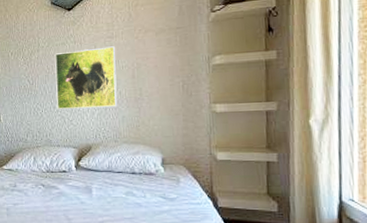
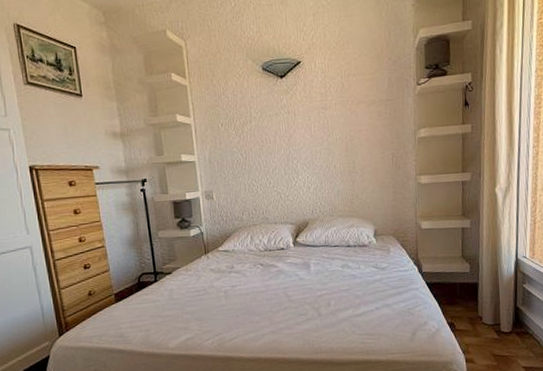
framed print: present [55,46,118,109] -> none [268,118,333,185]

